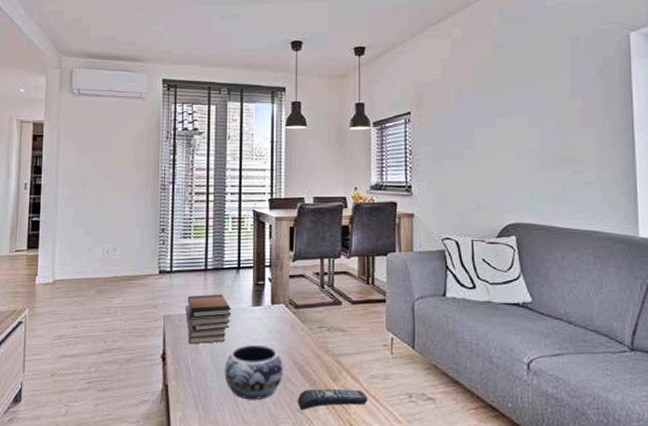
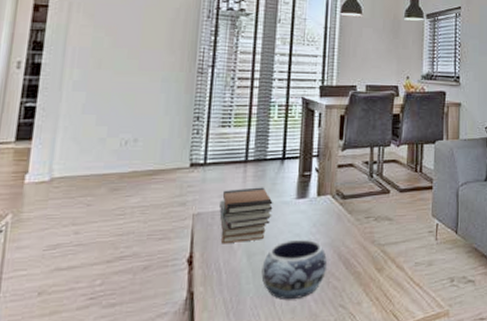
remote control: present [297,389,368,410] -> none [340,278,412,304]

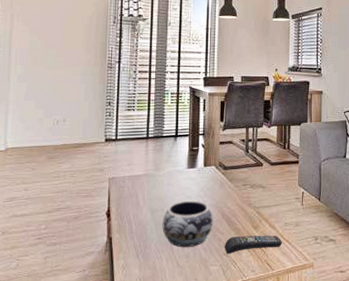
book stack: present [219,187,273,244] -> none [129,158,169,202]
remote control: none [340,278,412,304] -> present [224,235,282,253]

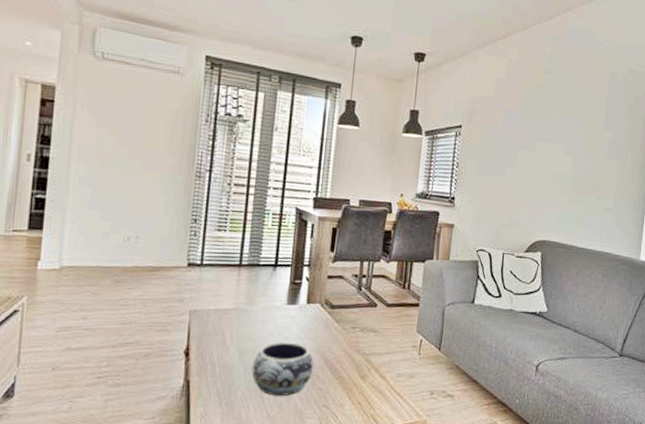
remote control: present [224,235,282,253] -> none [324,386,393,405]

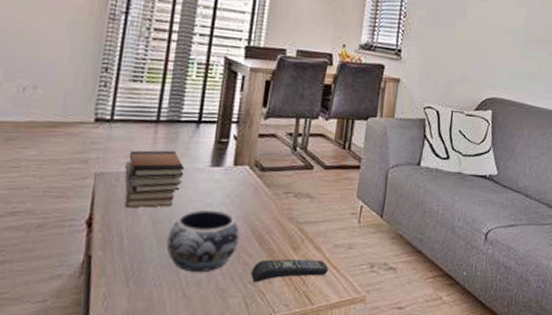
book stack: none [214,290,265,341] -> present [124,150,185,208]
remote control: none [324,386,393,405] -> present [250,259,328,282]

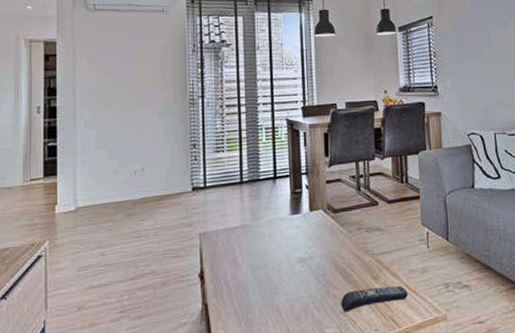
book stack: present [124,150,185,208] -> none [222,205,270,260]
decorative bowl: present [166,209,240,272] -> none [265,252,326,308]

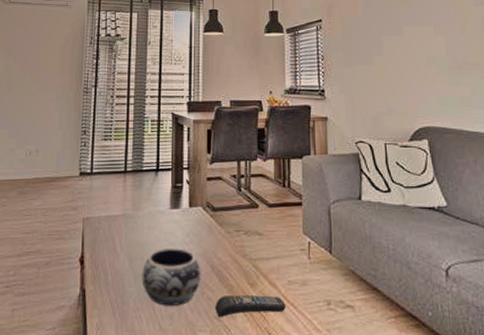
decorative bowl: none [265,252,326,308] -> present [142,247,201,306]

